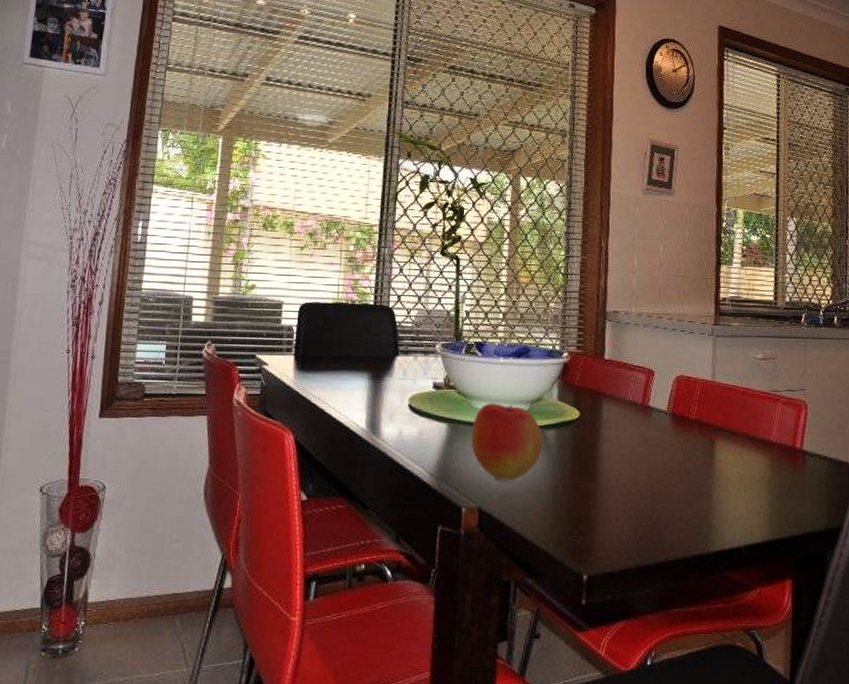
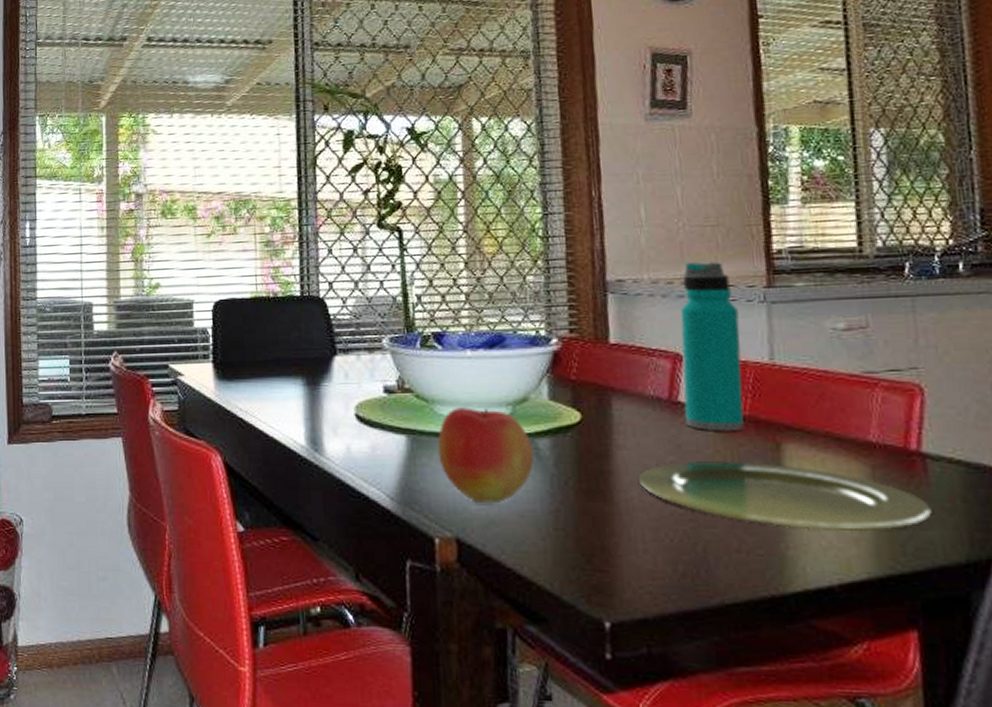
plate: none [616,452,806,506] -> present [638,461,932,531]
water bottle: none [653,302,694,430] -> present [680,262,744,432]

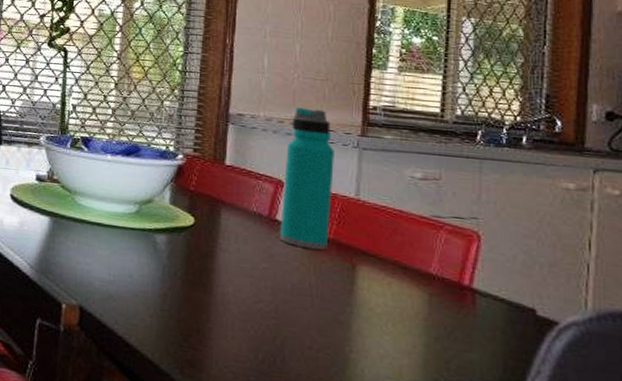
apple: present [437,407,535,502] -> none [73,200,153,282]
plate: present [638,461,932,531] -> none [234,268,475,348]

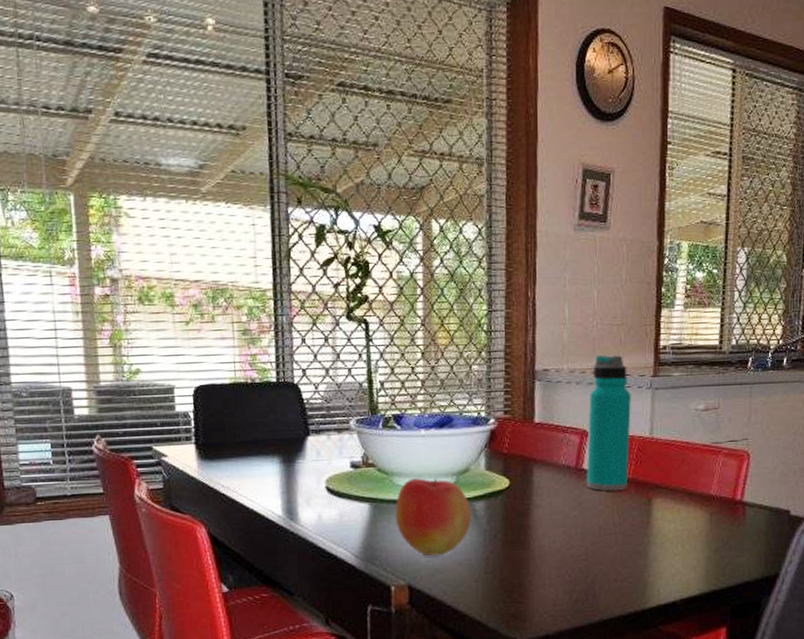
apple: none [73,200,153,282] -> present [395,478,472,556]

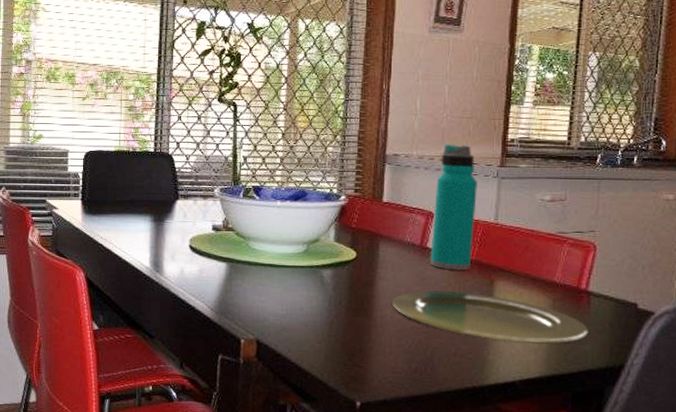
apple: present [395,478,472,556] -> none [249,244,320,315]
plate: none [549,513,745,562] -> present [391,290,589,344]

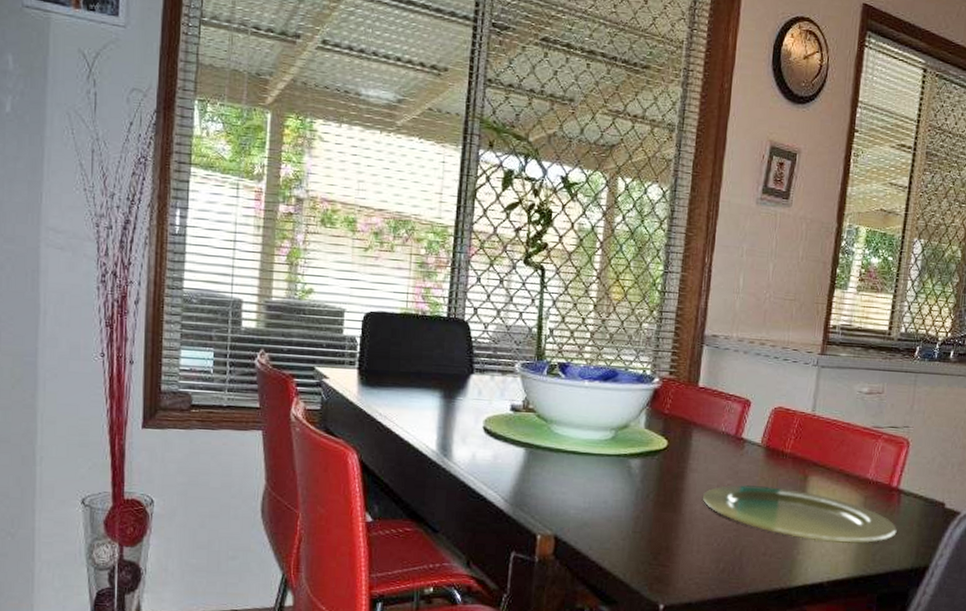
water bottle: present [431,145,478,271] -> none [745,328,797,464]

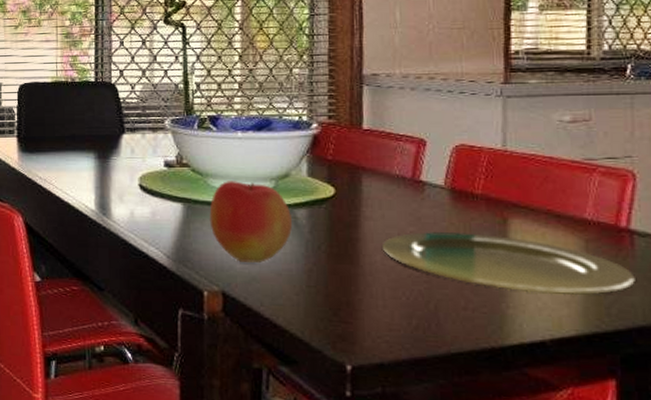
apple: none [549,428,627,509] -> present [209,181,293,263]

